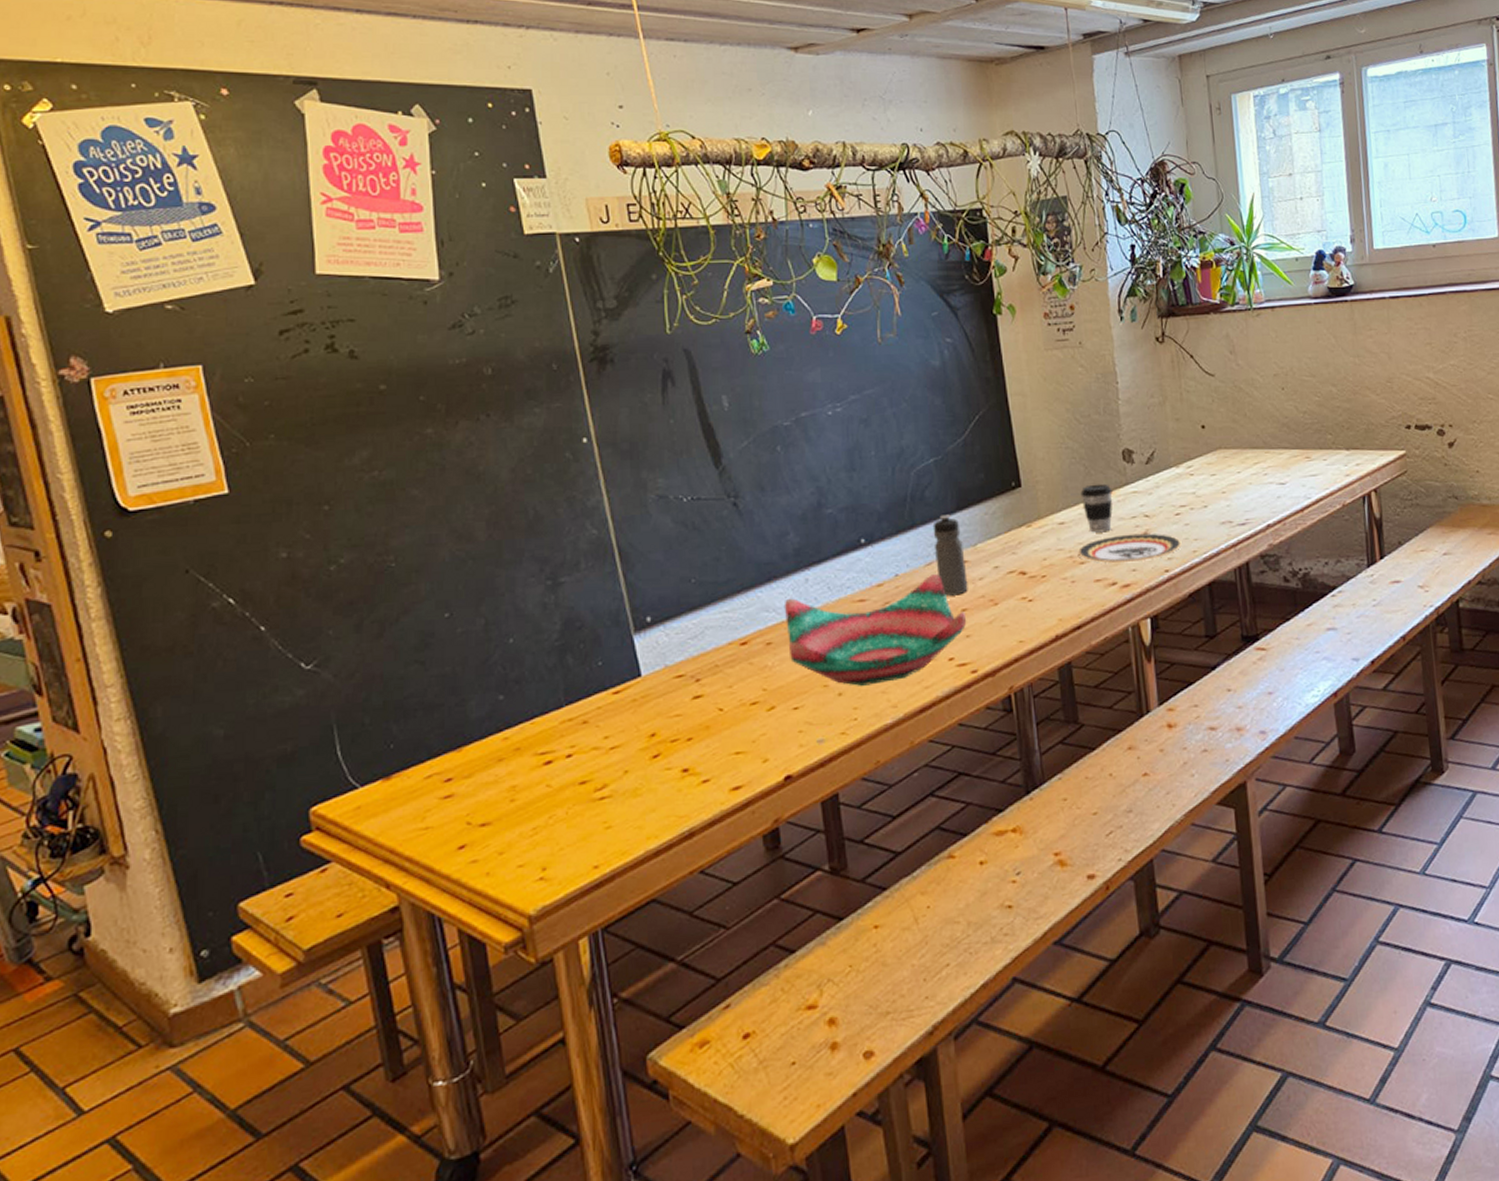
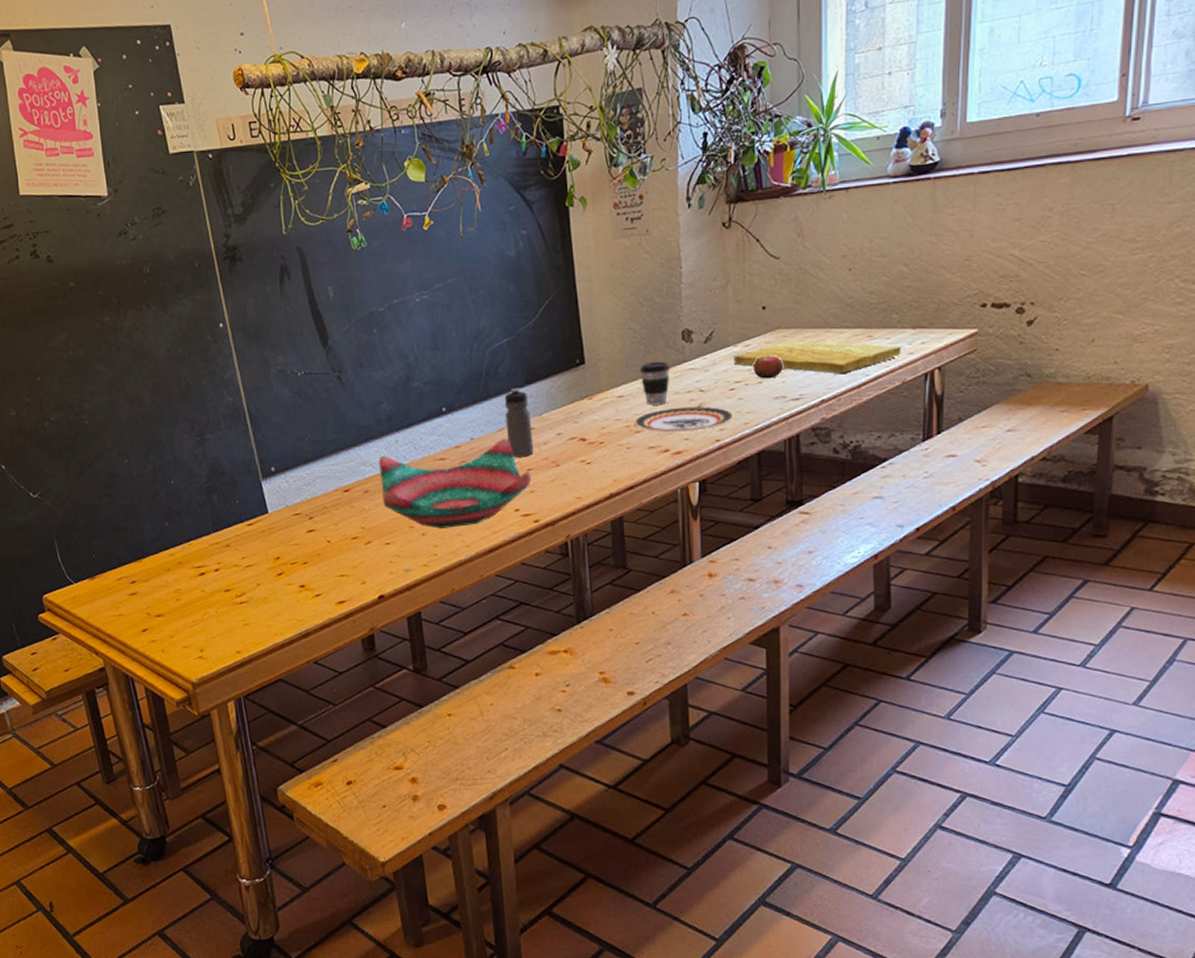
cutting board: none [1176,462,1338,497] -> present [733,341,901,375]
apple: none [1196,476,1227,503] -> present [752,354,783,379]

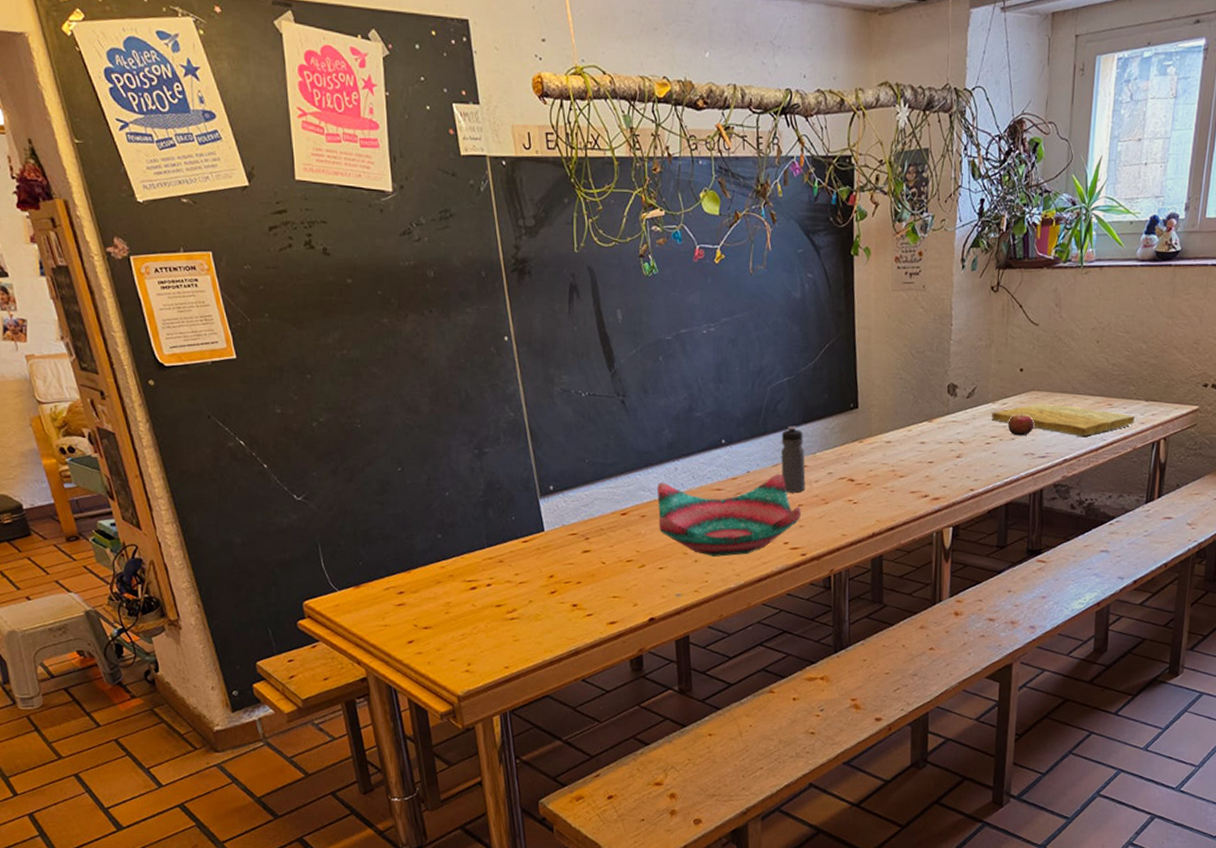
plate: present [634,406,734,433] -> none [899,456,988,480]
coffee cup: present [639,361,670,406] -> none [907,411,935,453]

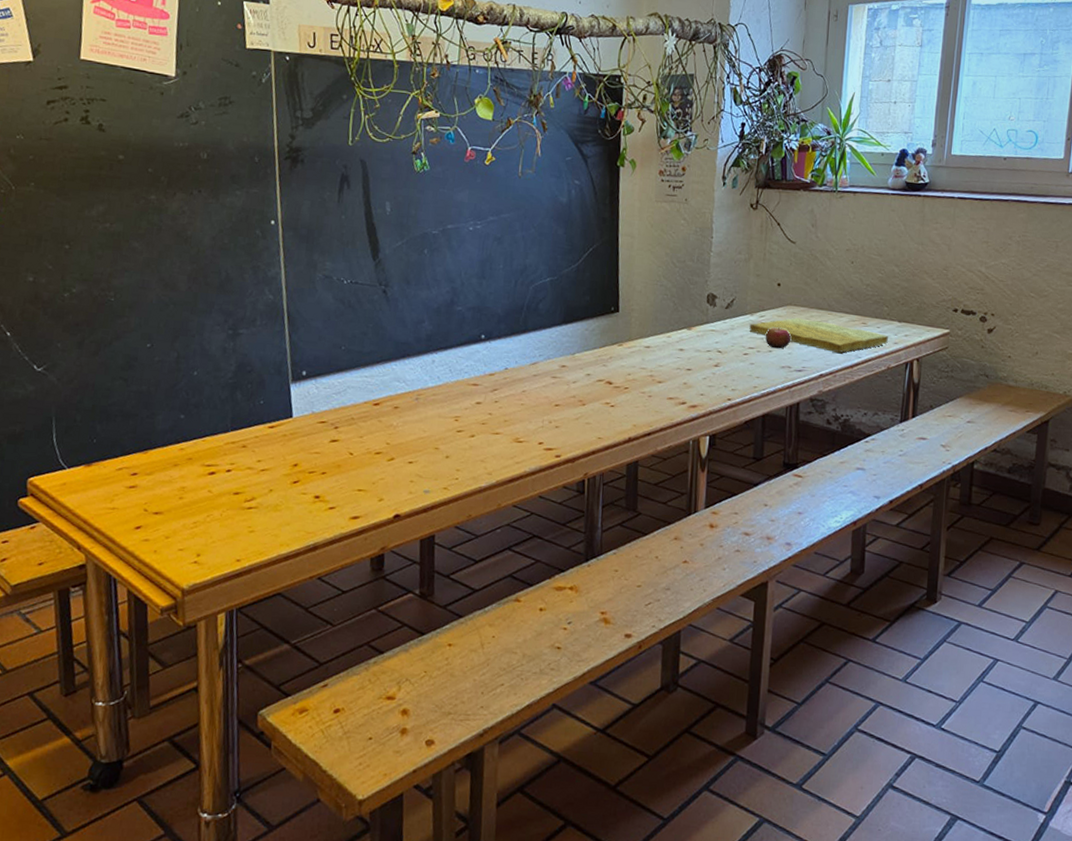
decorative bowl: present [656,474,802,557] -> none [411,372,558,454]
water bottle: present [780,426,806,493] -> none [539,325,564,393]

